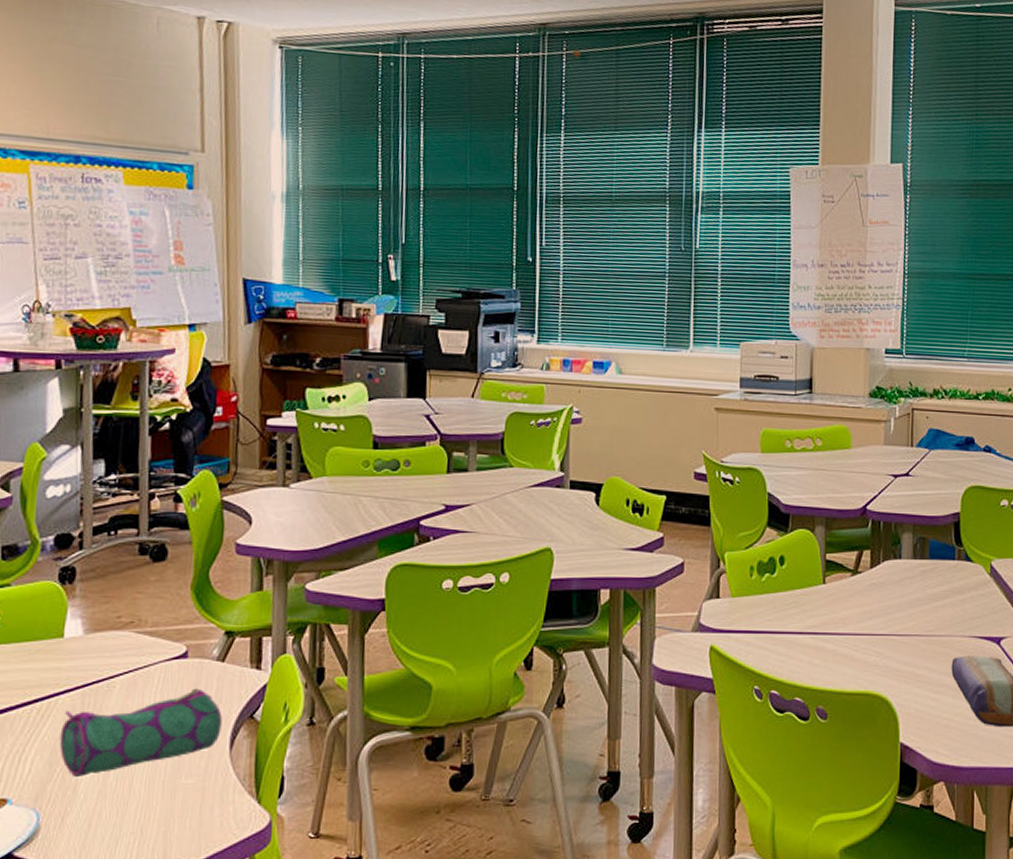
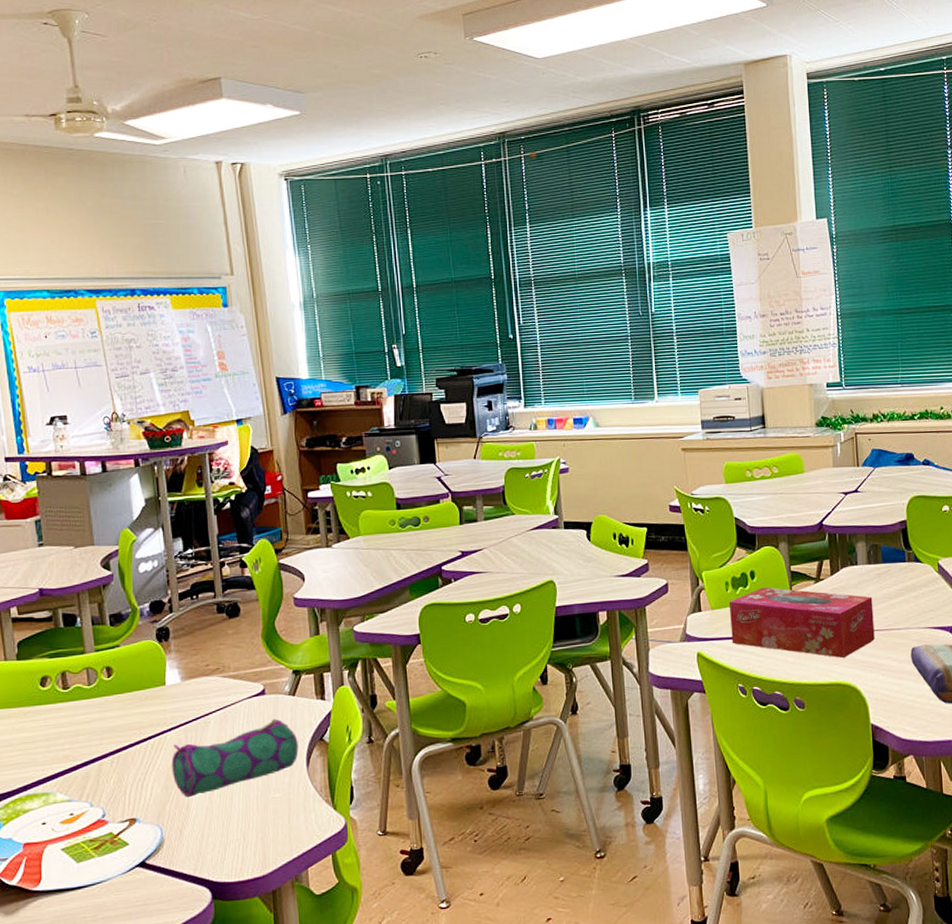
tissue box: none [751,575,915,664] -> present [728,587,875,658]

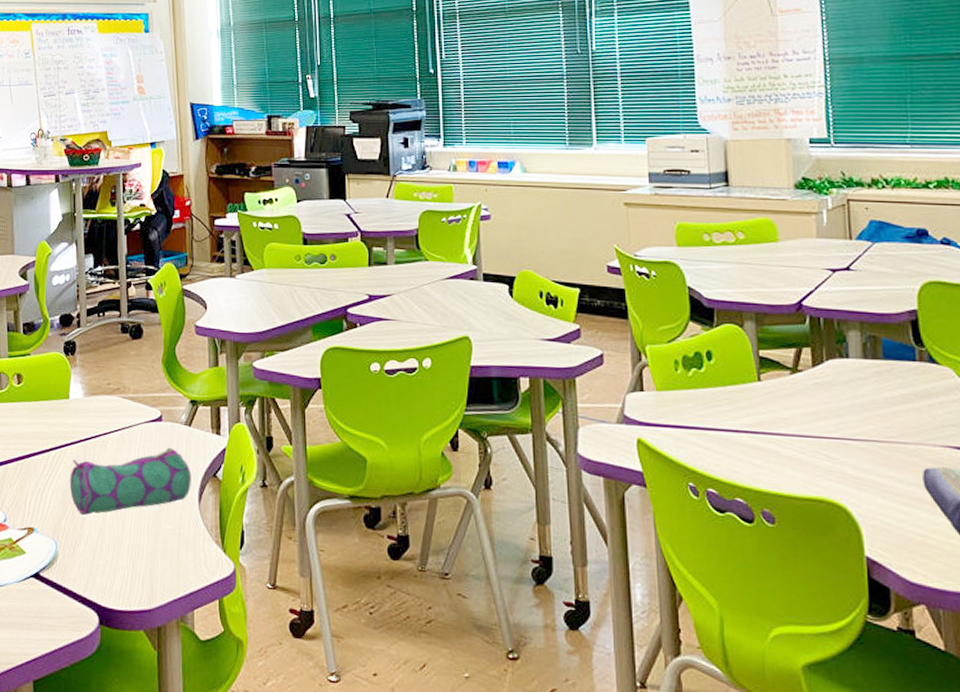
tissue box: present [728,587,875,658] -> none [678,371,872,469]

